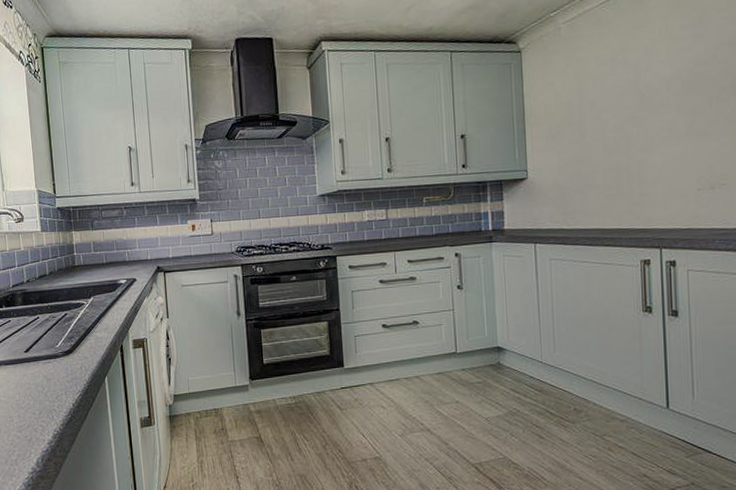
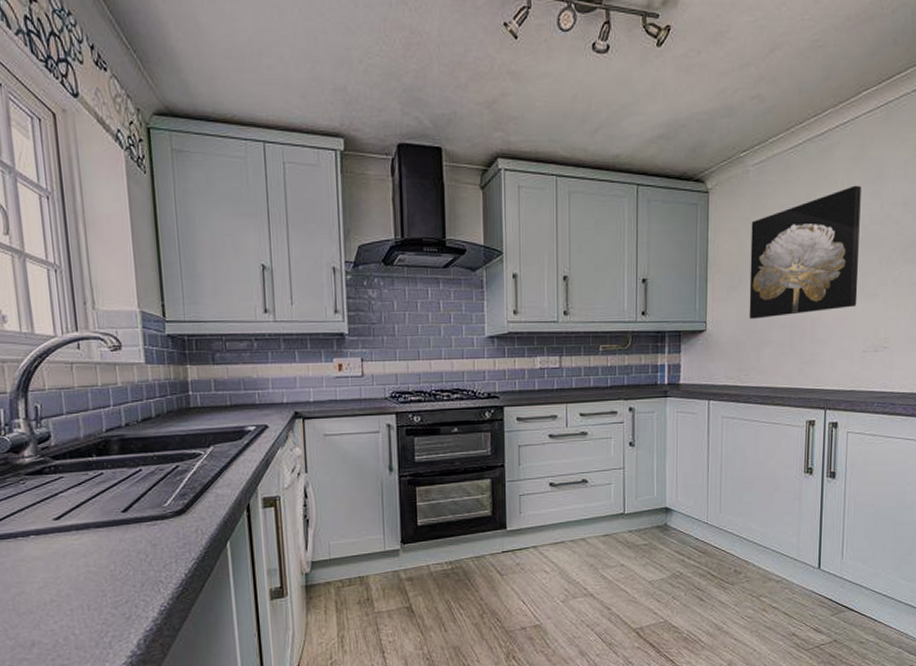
wall art: none [566,30,687,165] -> present [749,185,861,319]

